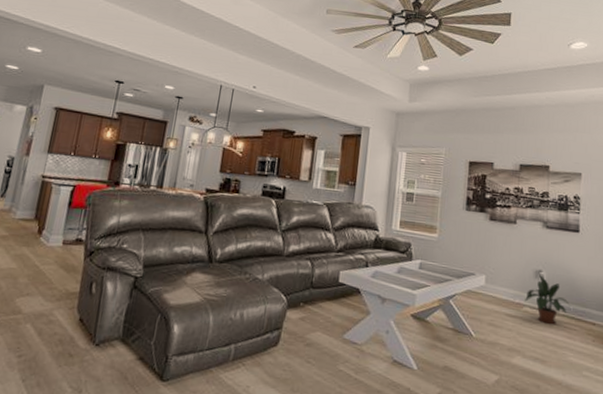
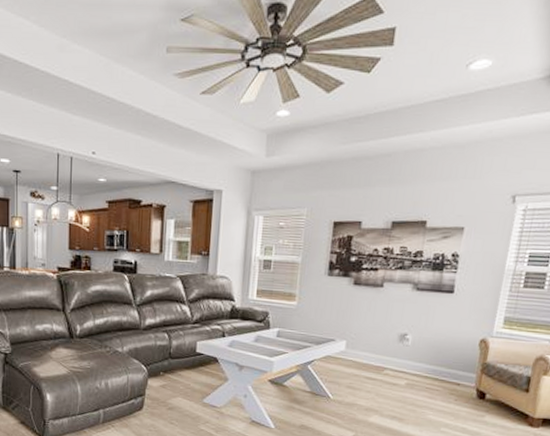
potted plant: present [525,275,570,324] -> none [386,338,435,385]

